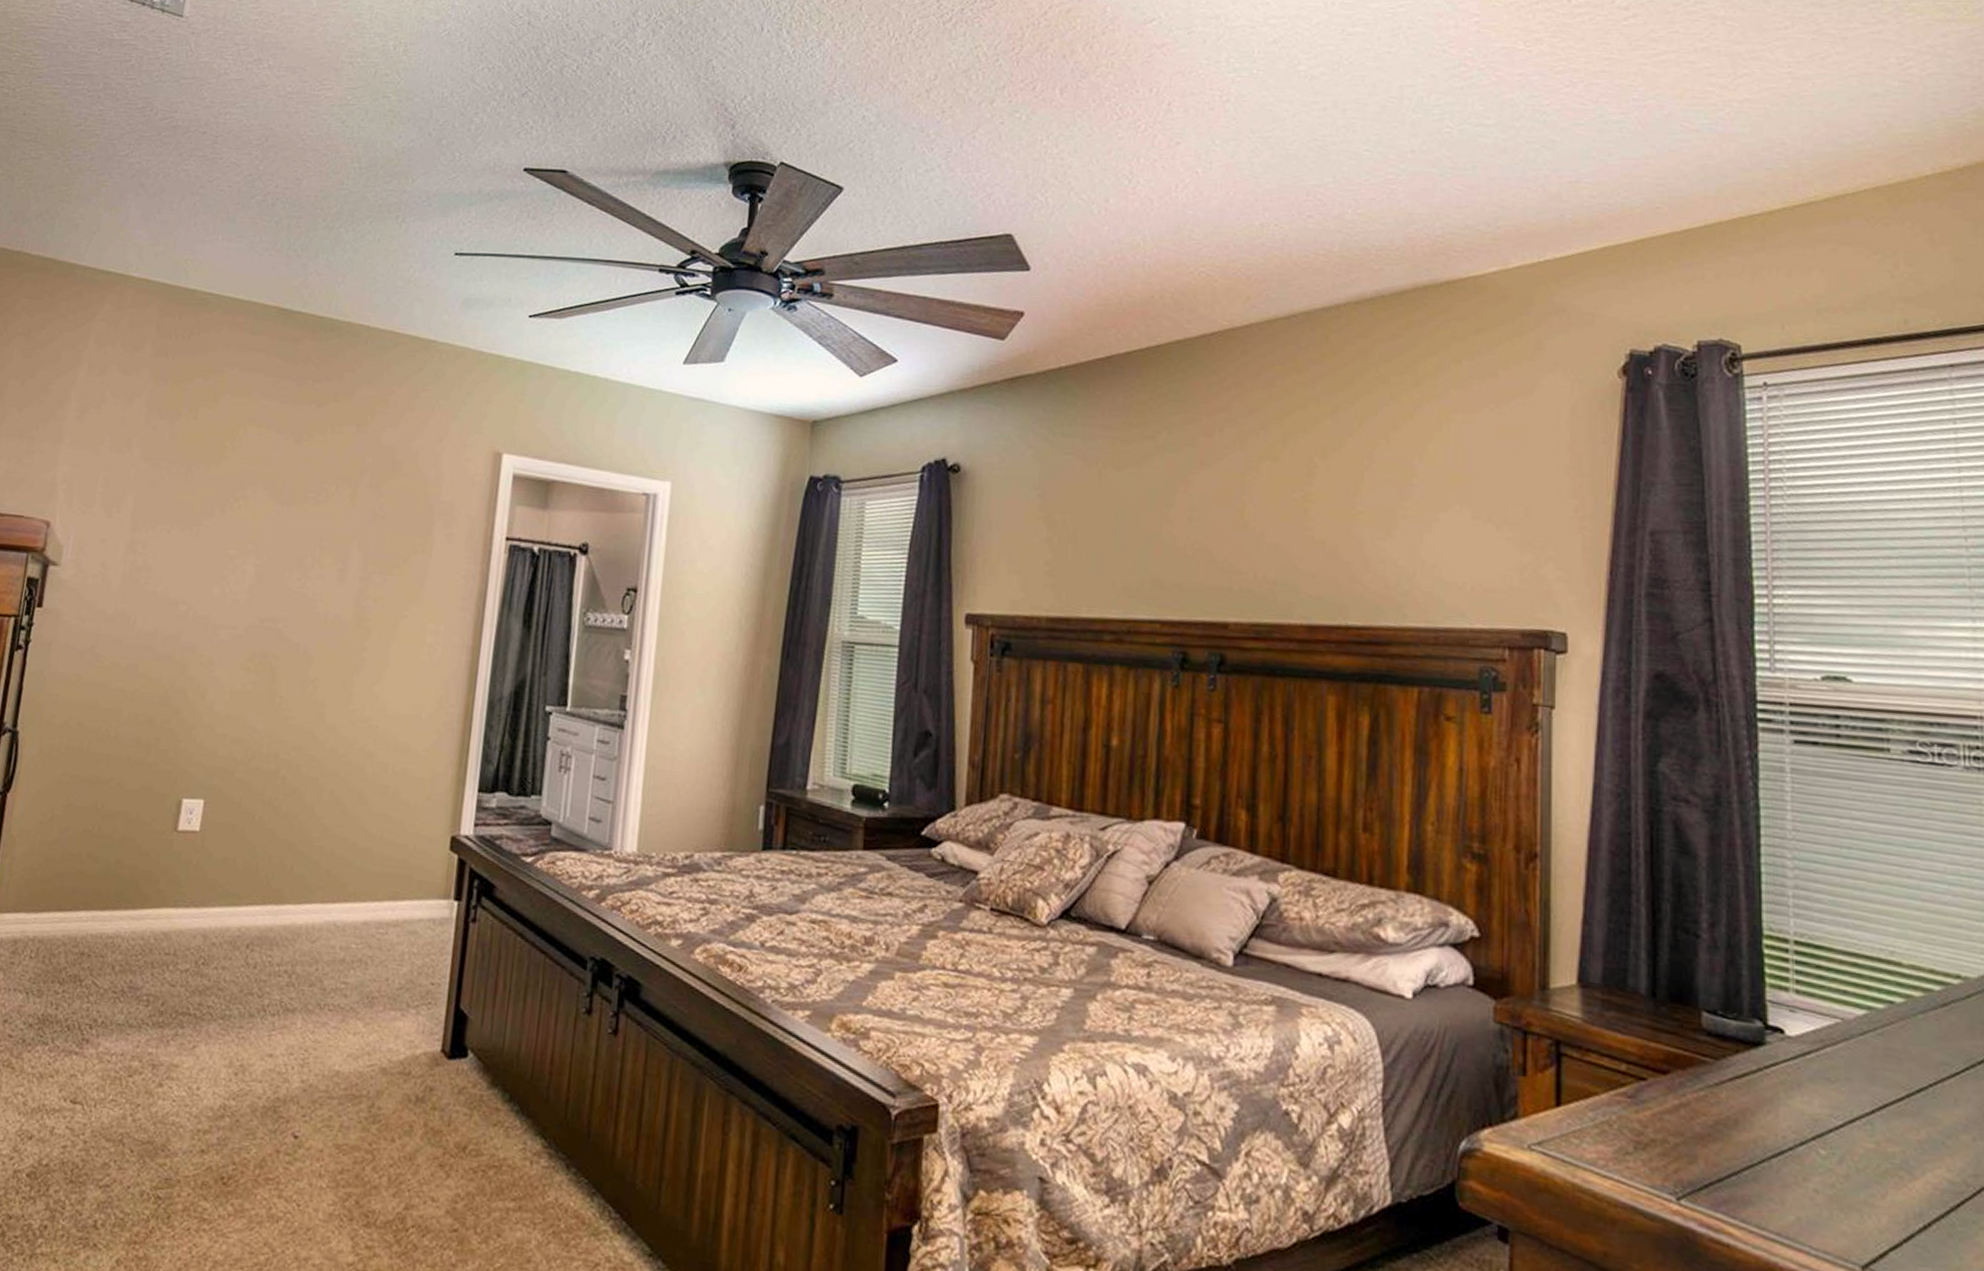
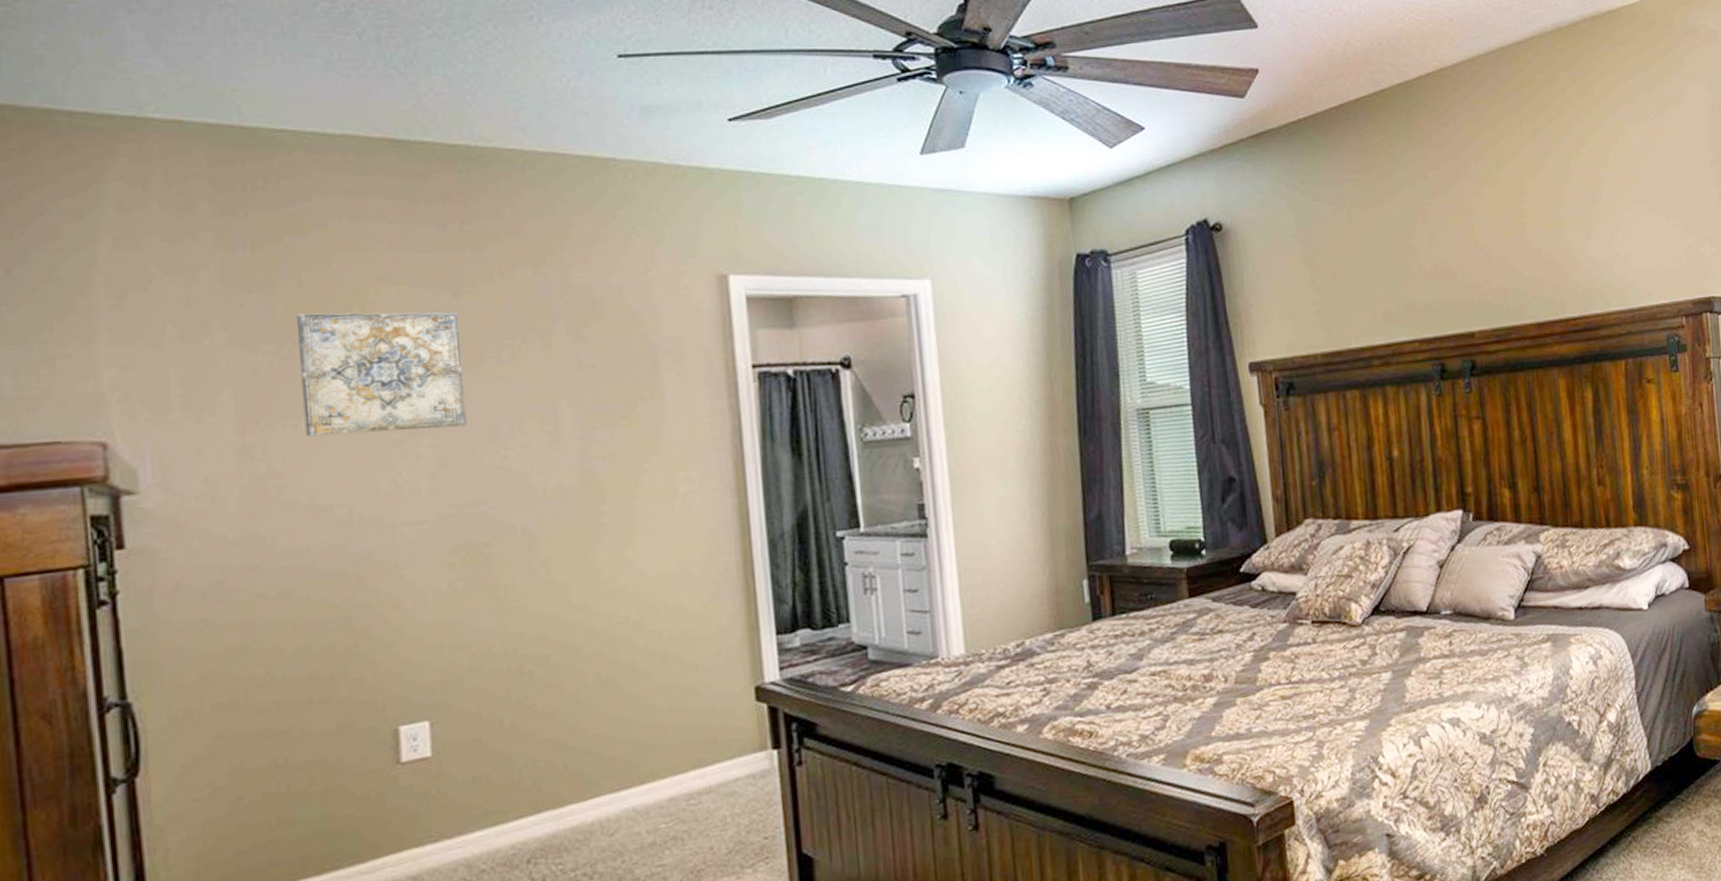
wall art: none [173,440,295,552] -> present [297,312,467,437]

